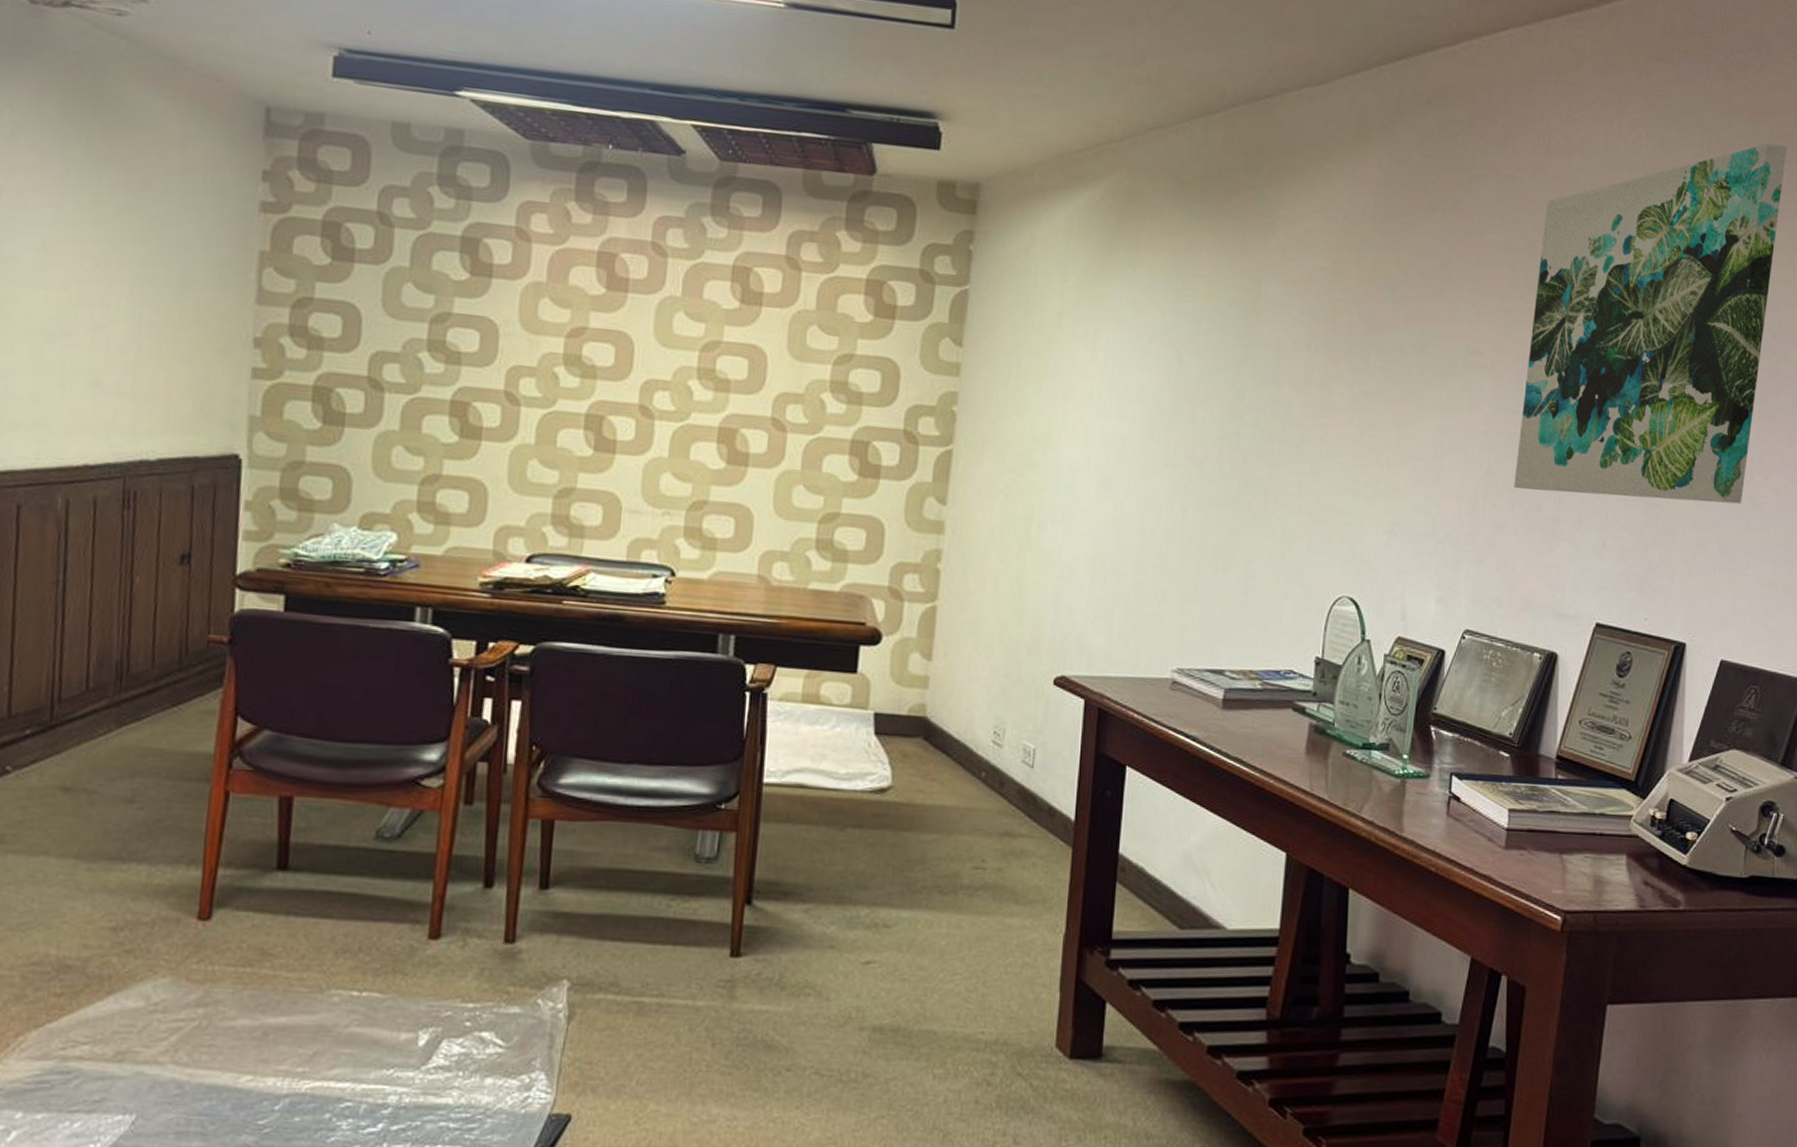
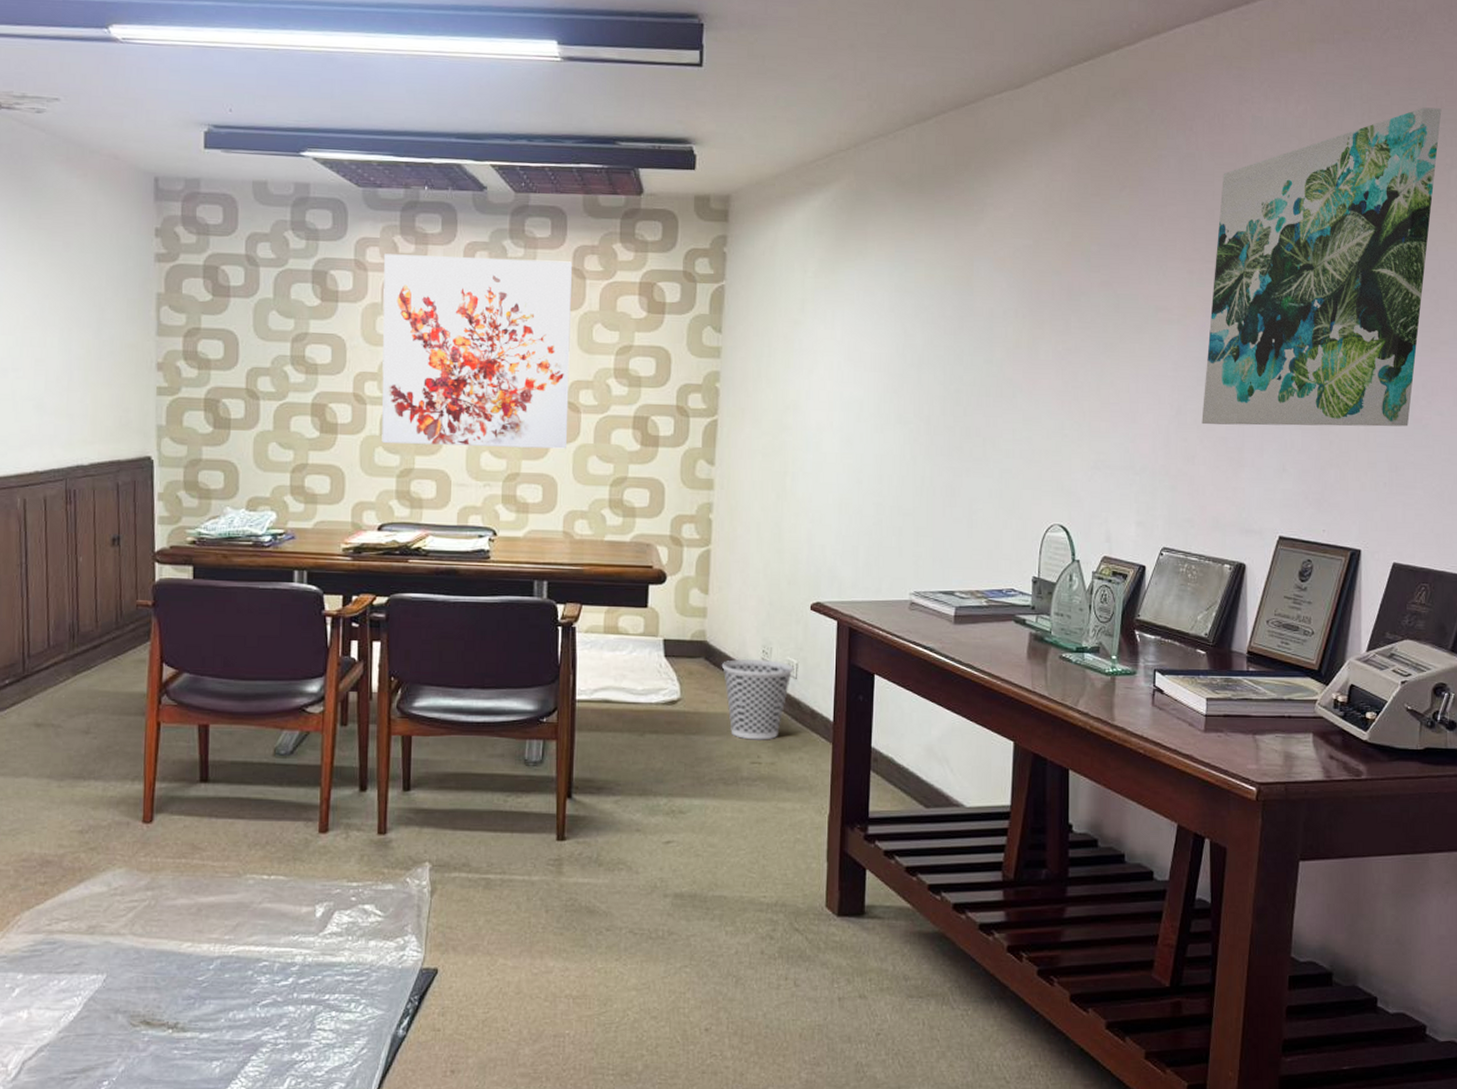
wall art: none [537,223,785,475] -> present [381,254,572,449]
wastebasket: none [943,741,1030,841] -> present [721,659,793,740]

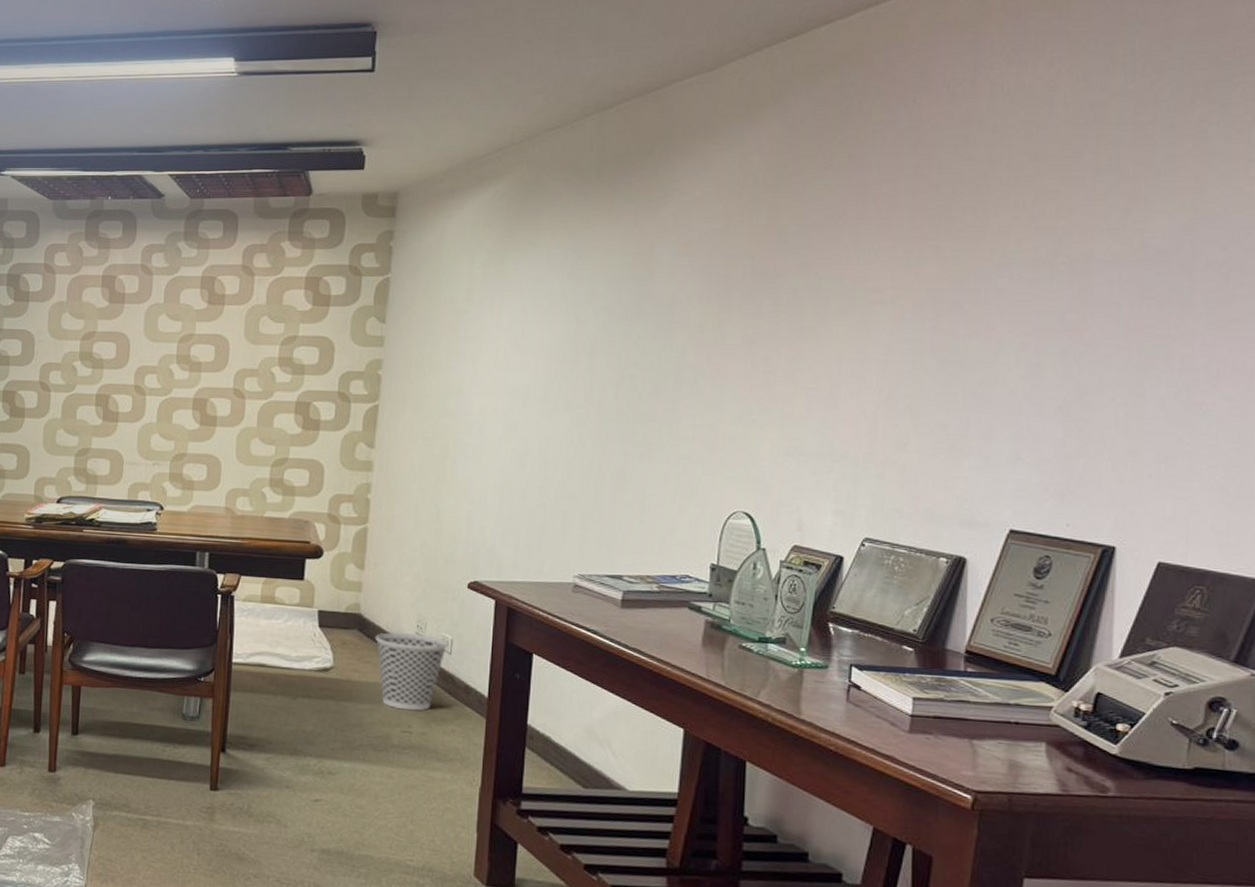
wall art: present [381,254,572,449] -> none [63,258,241,432]
wall art: present [1201,107,1442,427] -> none [917,60,1241,413]

